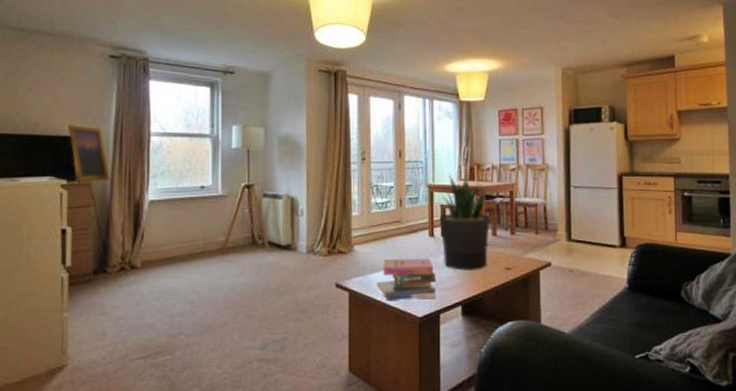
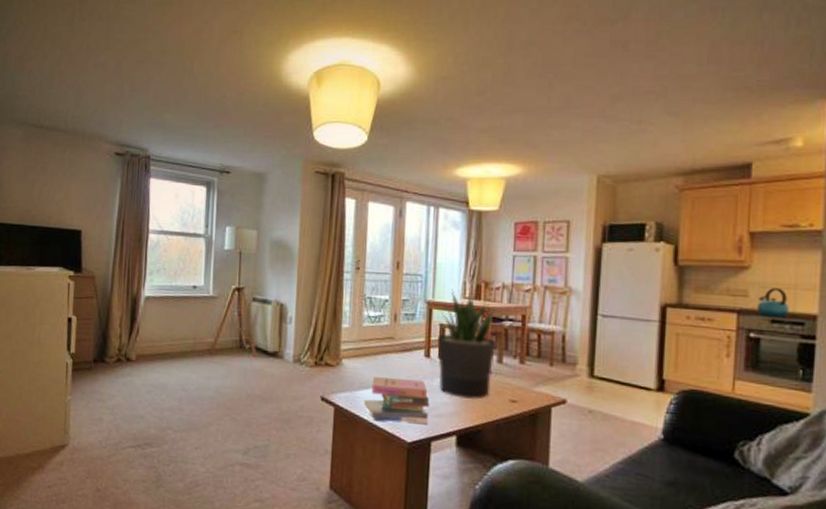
picture frame: present [67,125,110,183] -> none [76,219,111,275]
kettle: none [687,155,710,179] -> present [756,288,790,318]

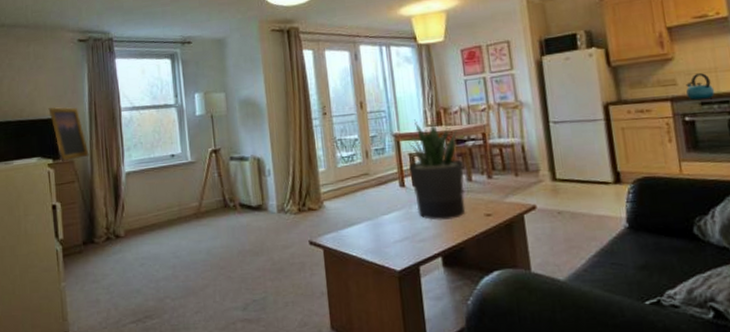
picture frame: none [76,219,111,275] -> present [48,106,89,161]
books: present [364,377,430,425] -> none [350,210,413,255]

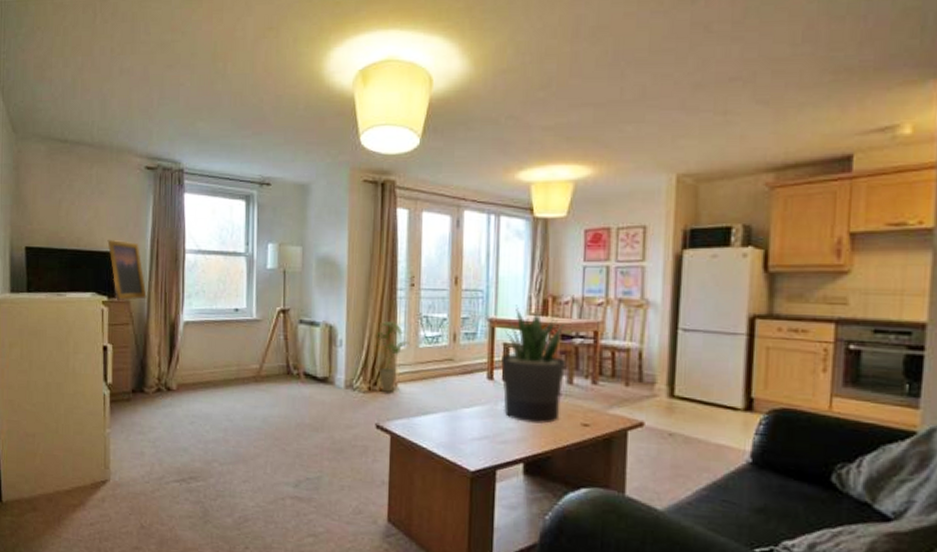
house plant: none [298,147,332,211] -> present [375,320,412,392]
kettle: present [685,73,715,101] -> none [856,294,896,327]

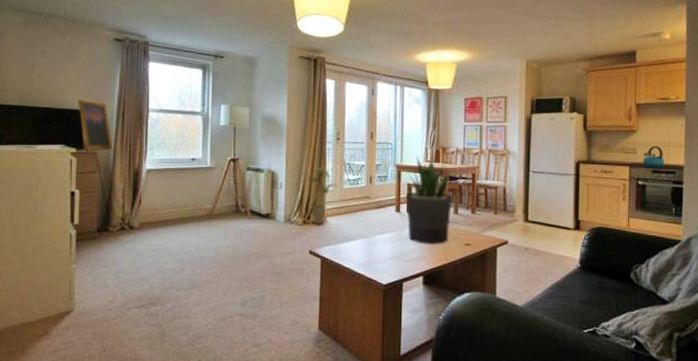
kettle: none [856,294,896,327] -> present [642,146,665,169]

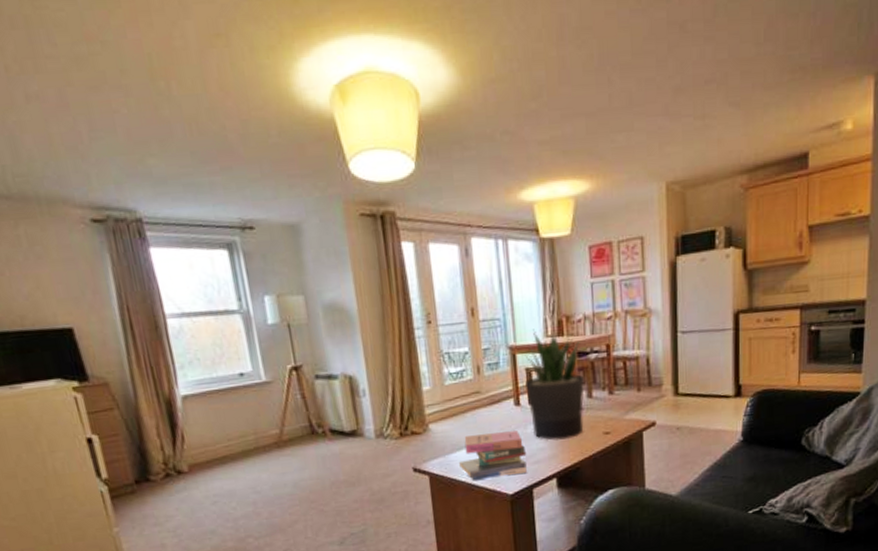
picture frame: present [77,100,113,152] -> none [61,312,129,383]
house plant: present [309,167,338,224] -> none [398,362,438,435]
books: none [346,231,401,269] -> present [459,430,527,480]
kettle: present [642,146,665,169] -> none [815,279,844,309]

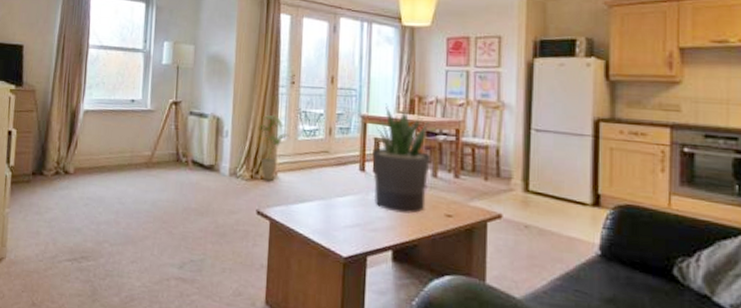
house plant: none [398,362,438,435] -> present [258,114,292,181]
books: present [459,430,527,480] -> none [299,191,365,239]

